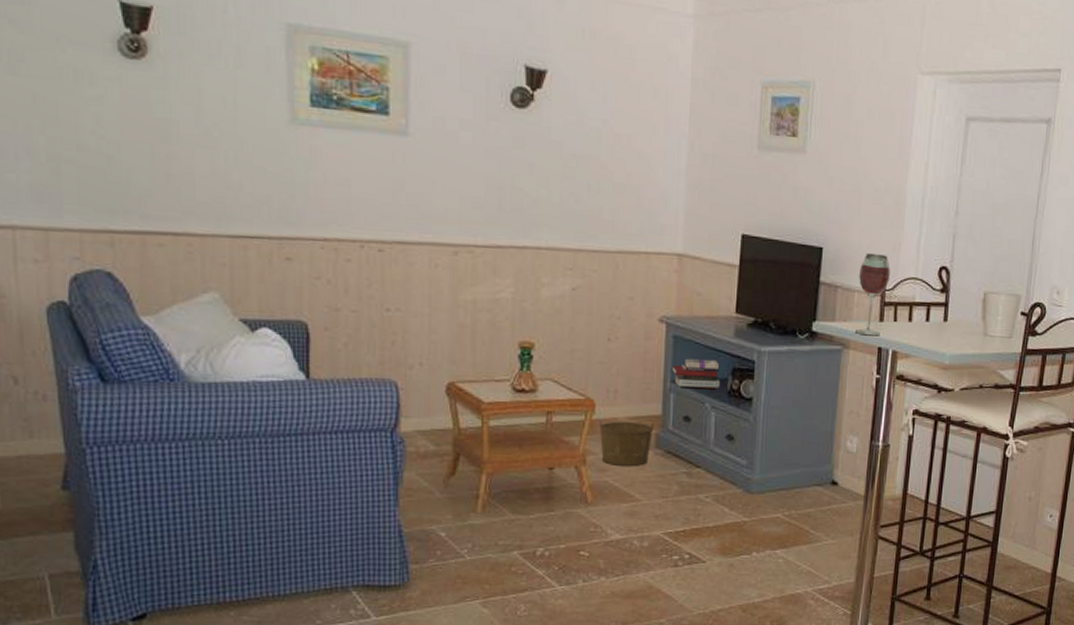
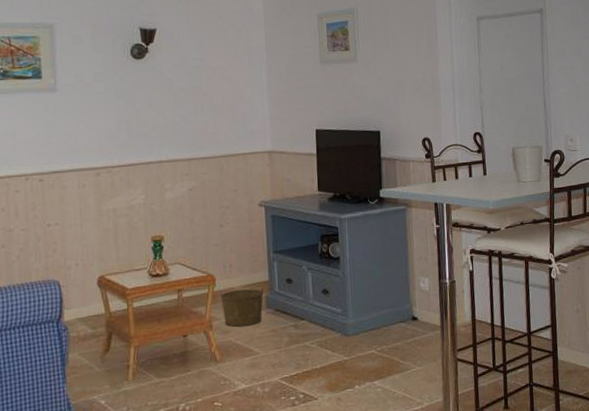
books: present [671,358,721,390] -> none [272,230,313,257]
wineglass: present [855,252,890,336] -> none [411,129,436,195]

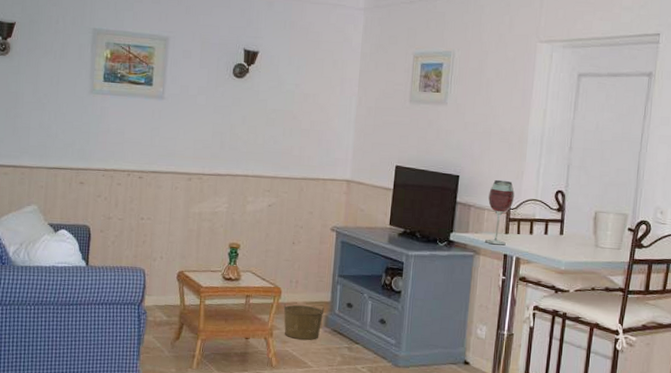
wineglass: none [411,129,436,195] -> present [485,179,515,246]

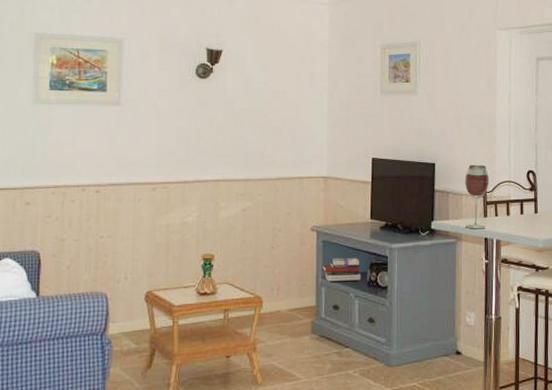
basket: present [283,303,325,341] -> none [266,312,310,351]
books: none [339,258,376,284] -> present [322,257,361,283]

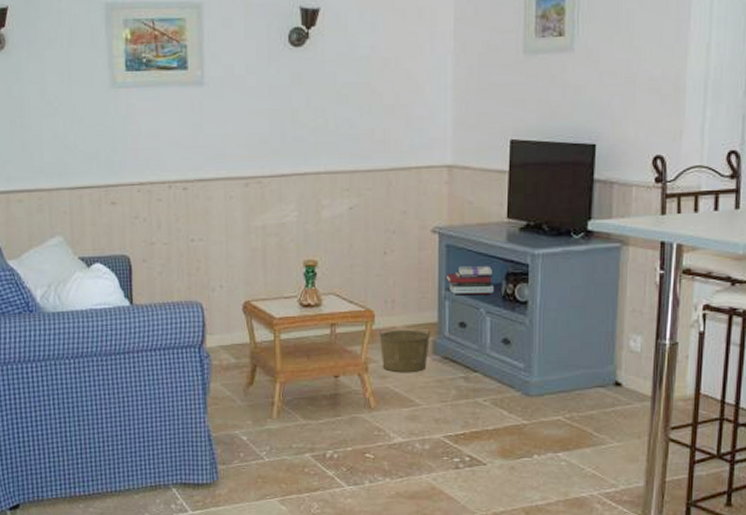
basket: none [266,312,310,351] -> present [379,329,431,373]
wineglass: present [465,164,489,229] -> none [635,144,671,231]

